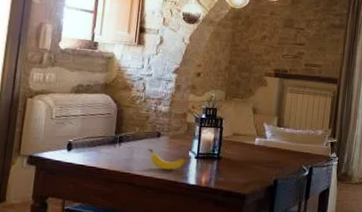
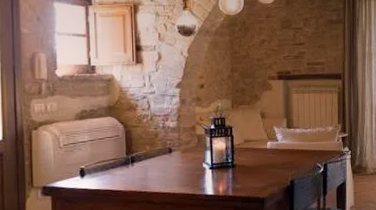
banana: present [148,148,186,170] -> none [161,165,201,184]

